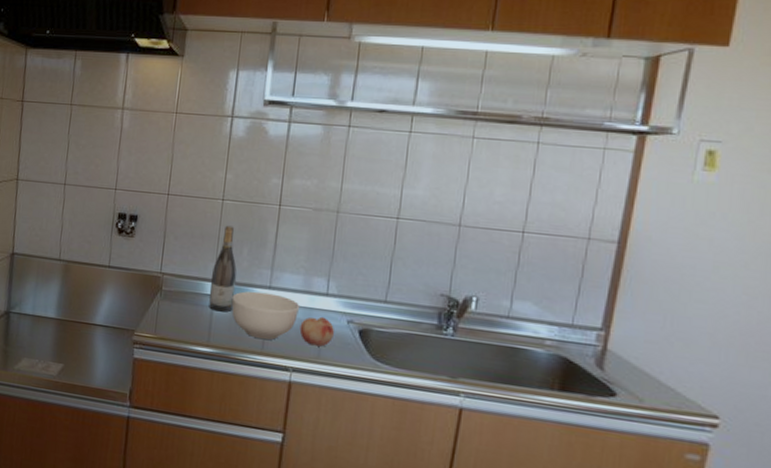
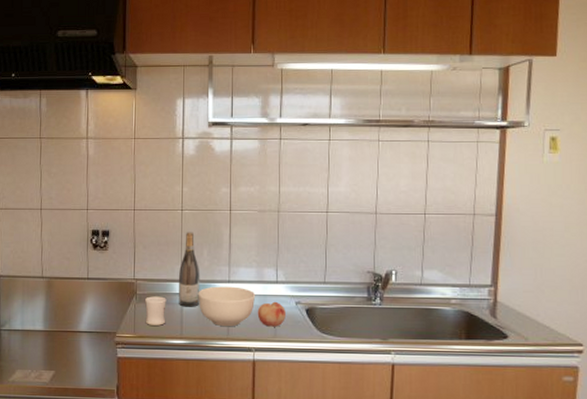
mug: none [168,294,195,329] -> present [145,296,166,326]

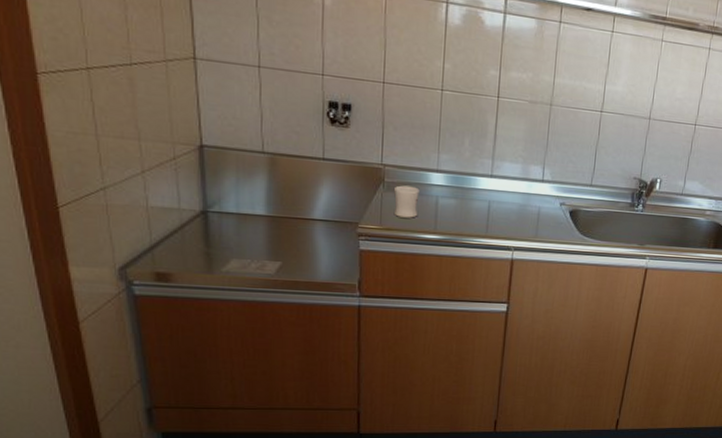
wine bottle: present [178,232,200,307] -> none [433,116,460,201]
bowl: present [198,286,256,327] -> none [456,180,520,225]
fruit: present [257,301,286,327] -> none [519,200,549,227]

